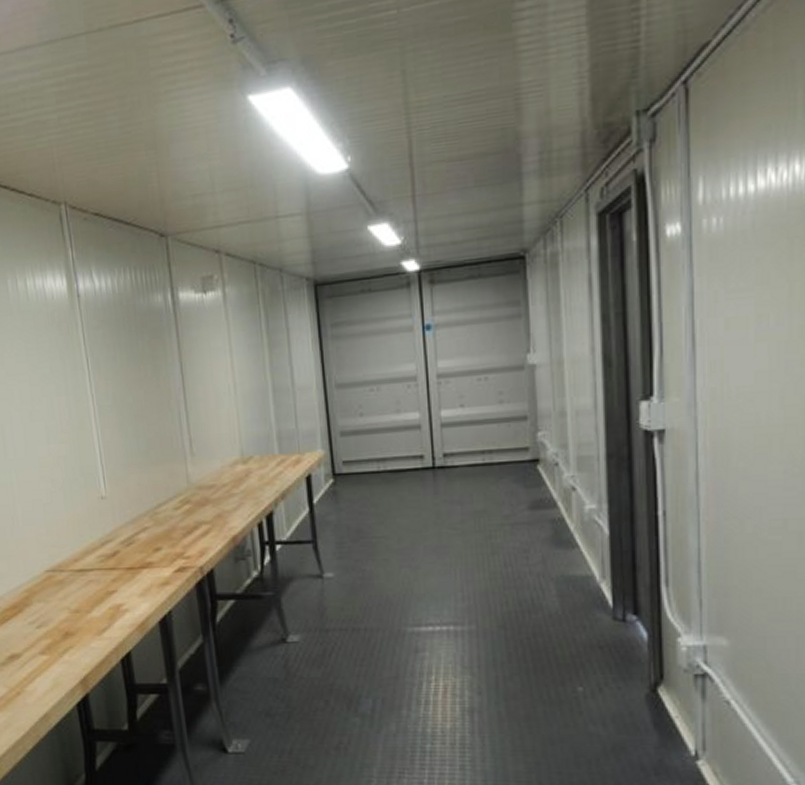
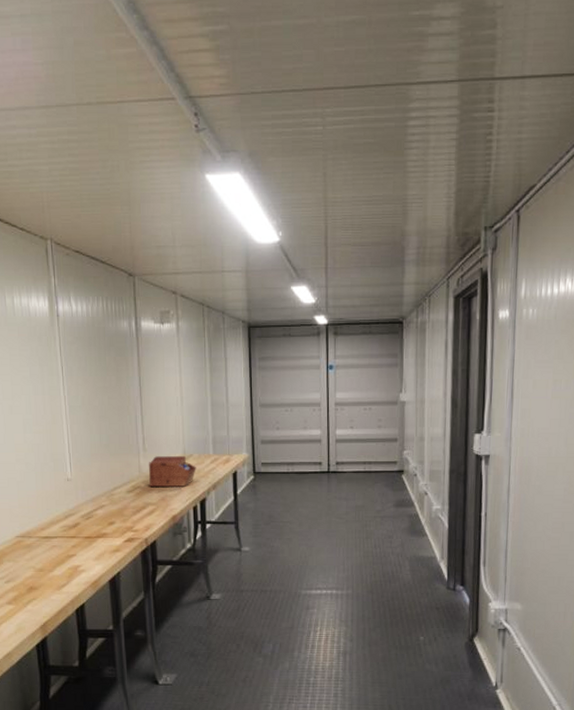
sewing box: none [197,459,259,502] -> present [148,456,196,488]

